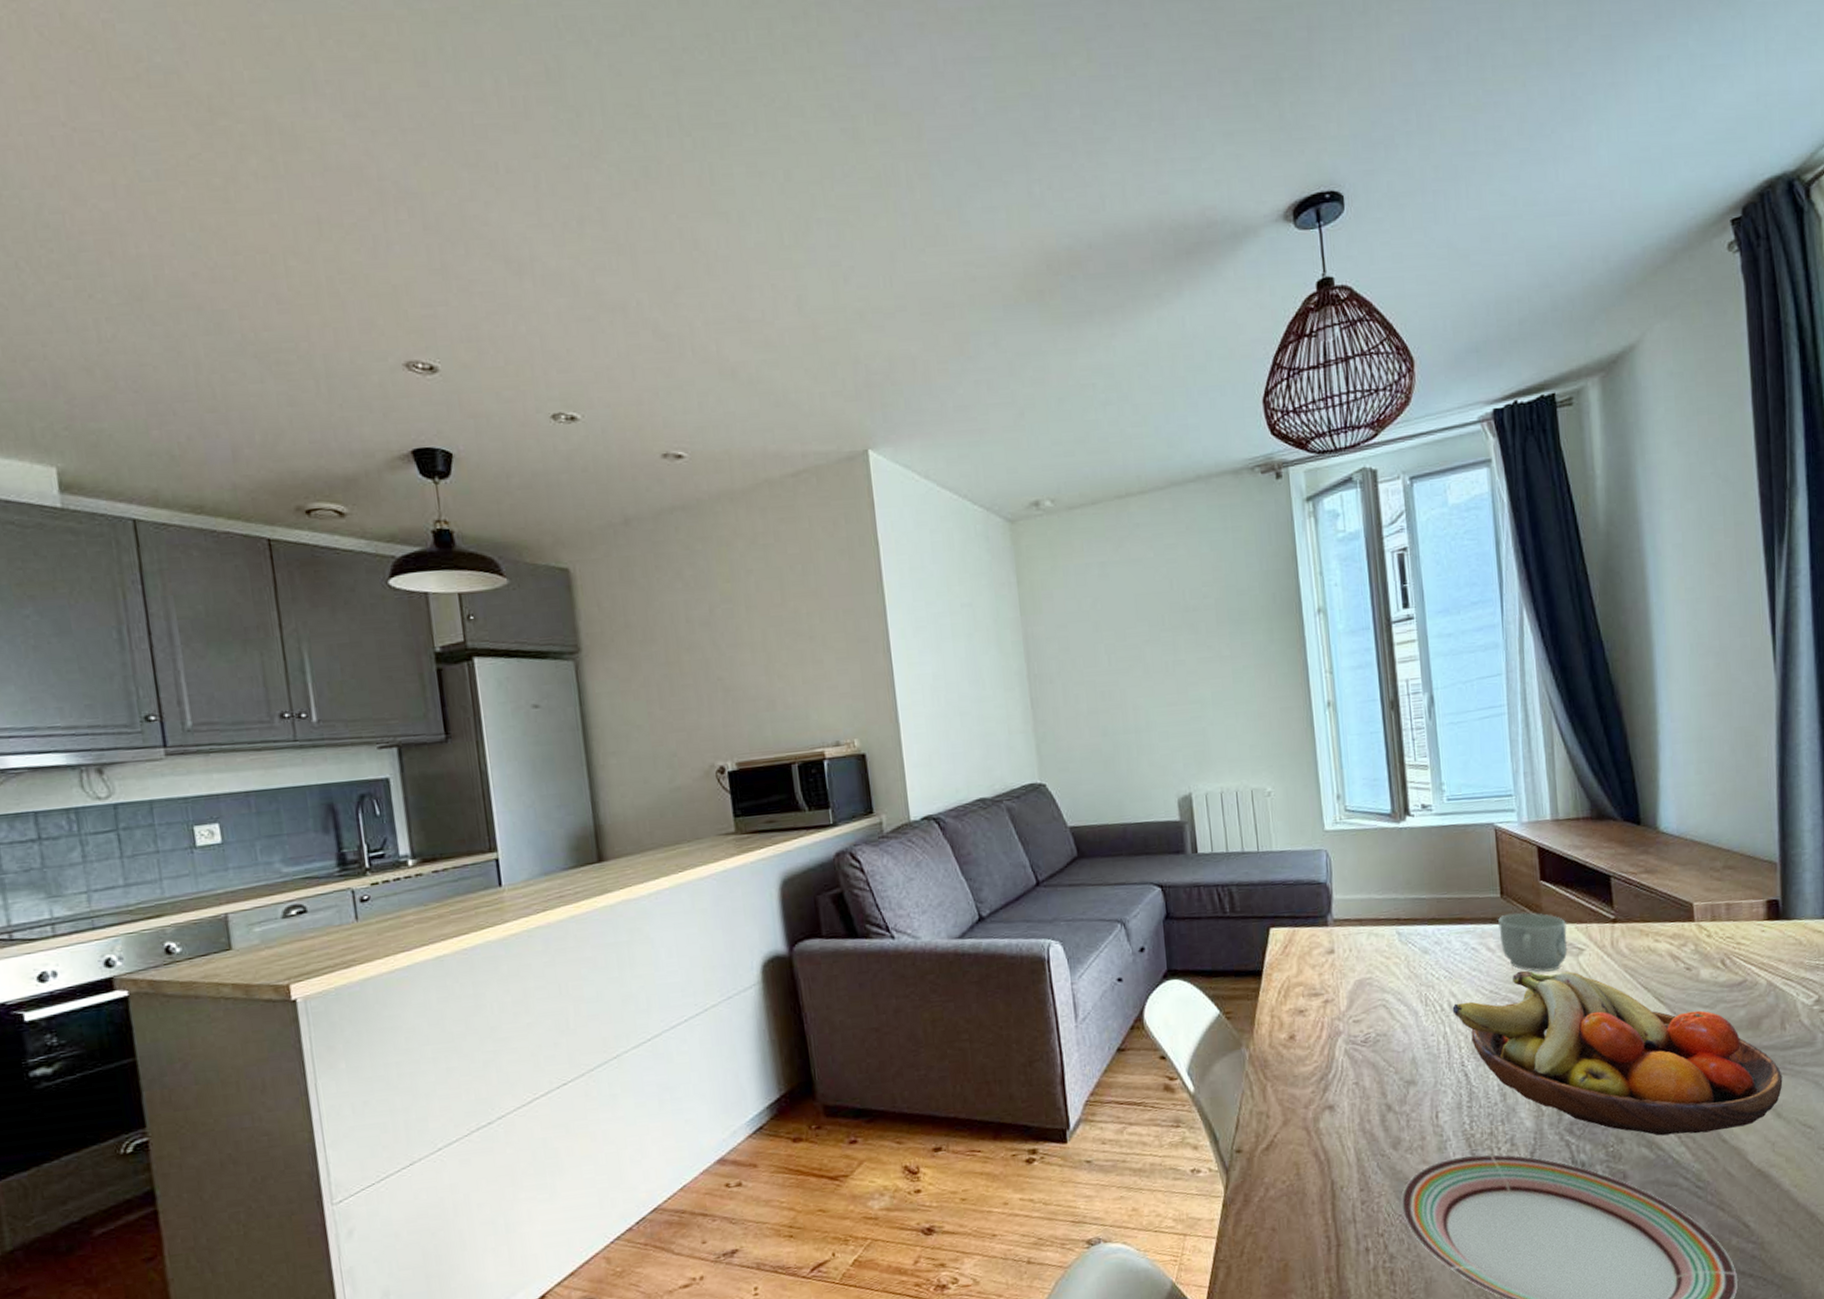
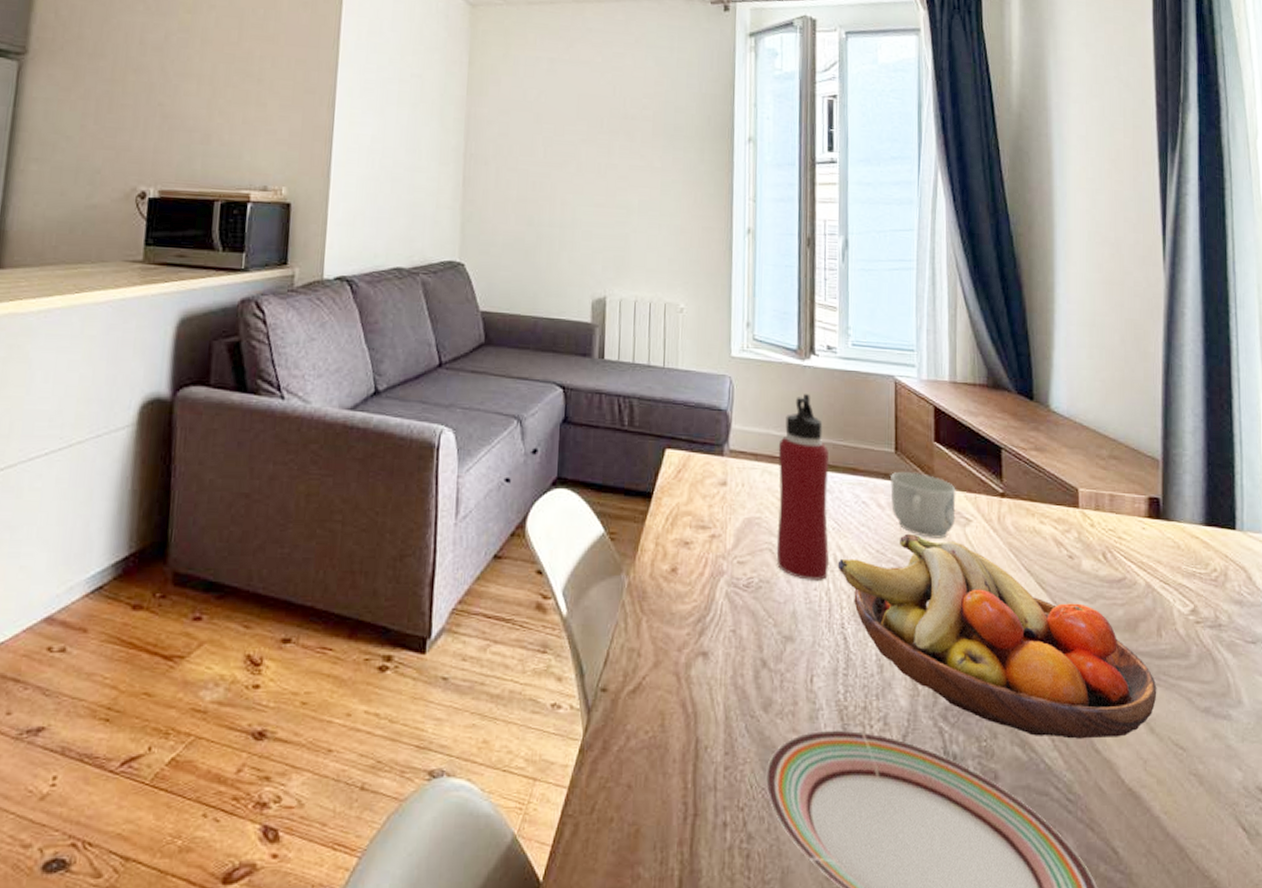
water bottle: none [1381,854,1444,1028] -> present [776,394,830,580]

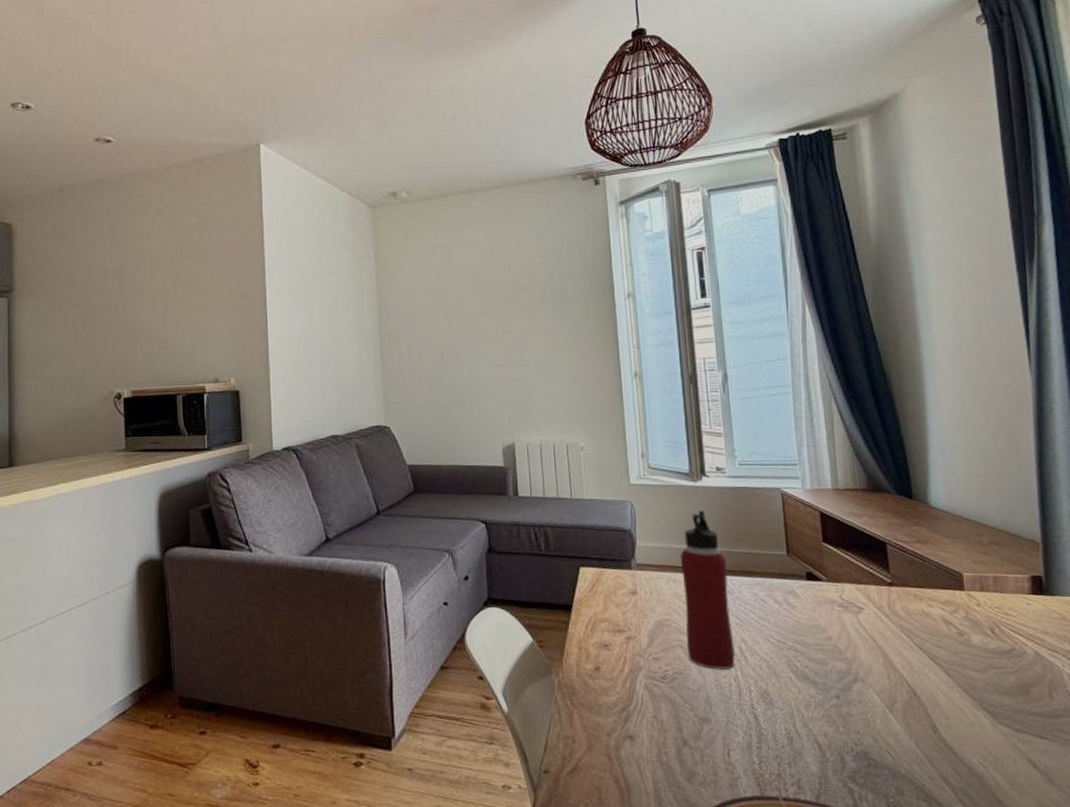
fruit bowl: present [837,533,1157,739] -> none [743,623,1053,792]
mug: present [890,471,956,539] -> none [785,570,848,627]

